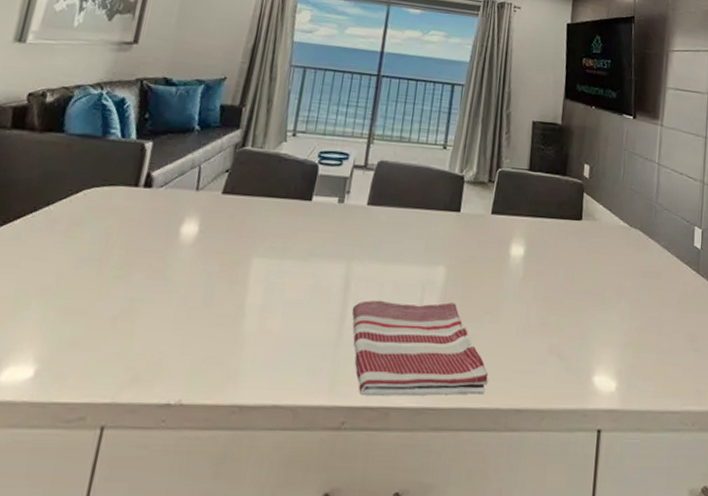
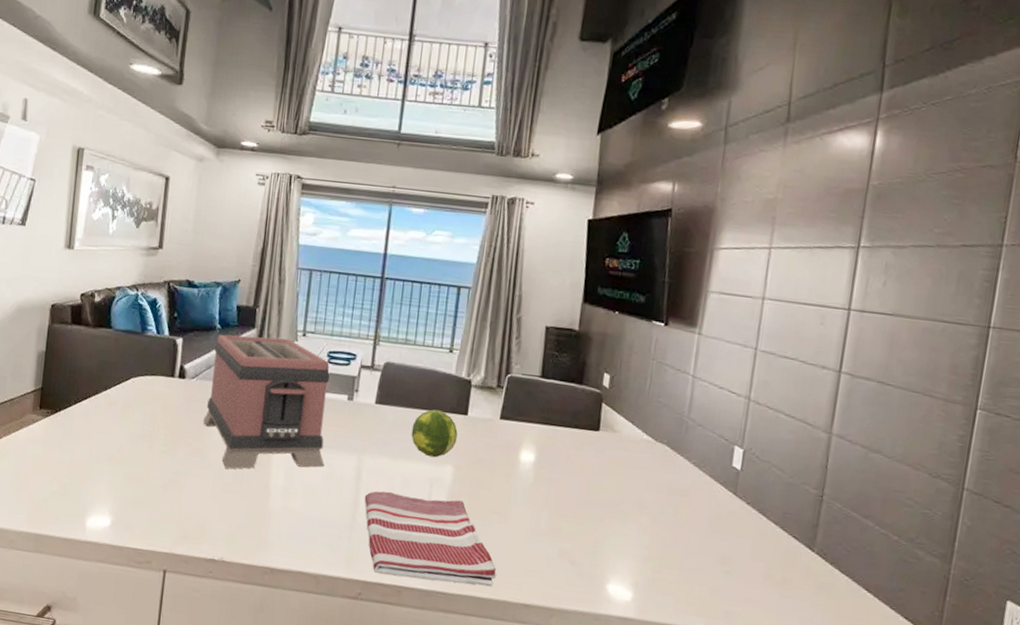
toaster: none [170,136,320,291] -> present [203,334,330,469]
fruit: none [403,208,451,259] -> present [411,409,458,458]

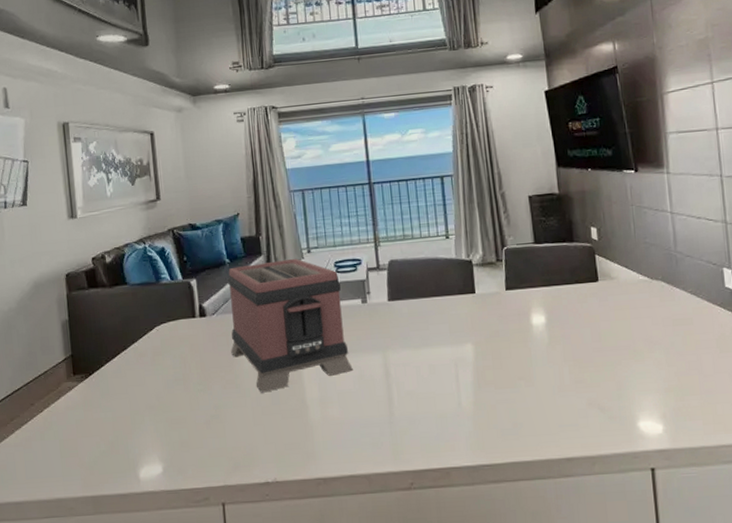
dish towel: present [364,491,497,587] -> none [396,374,536,461]
fruit: present [411,409,458,458] -> none [426,294,471,340]

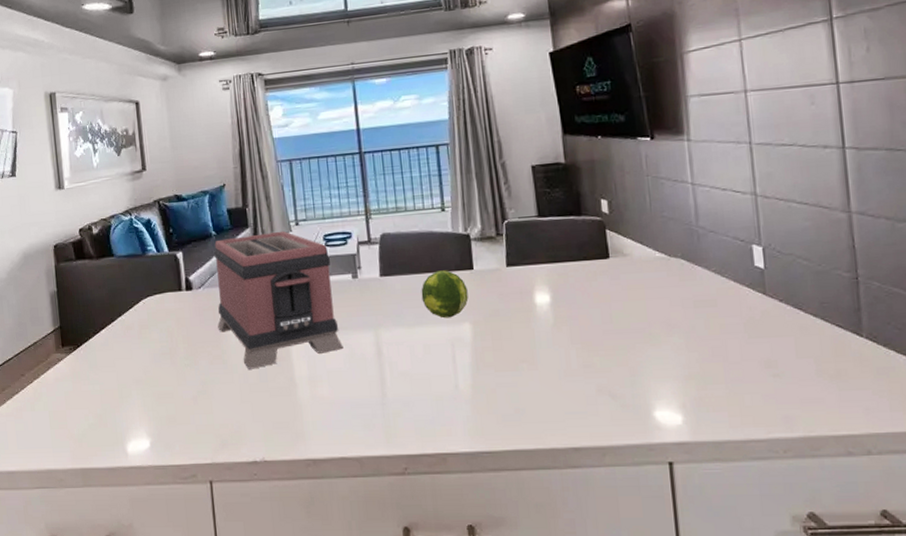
fruit: none [426,294,471,340] -> present [421,270,469,319]

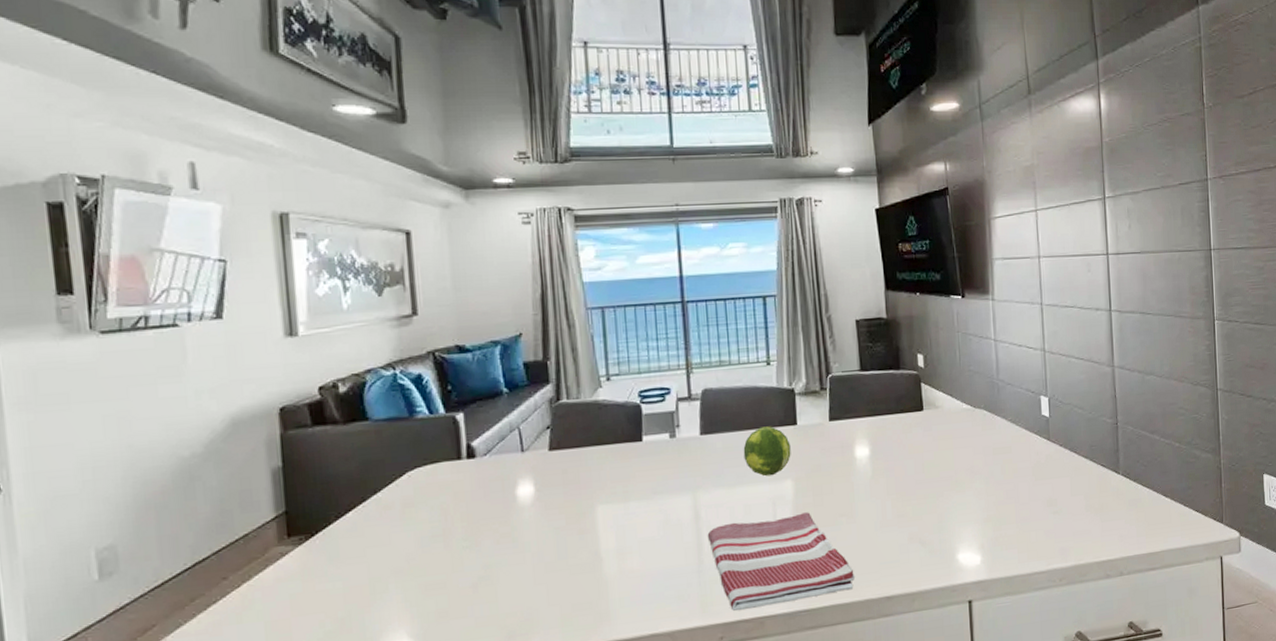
toaster: present [214,231,343,369] -> none [505,387,657,546]
dish towel: none [389,355,539,445] -> present [707,512,856,611]

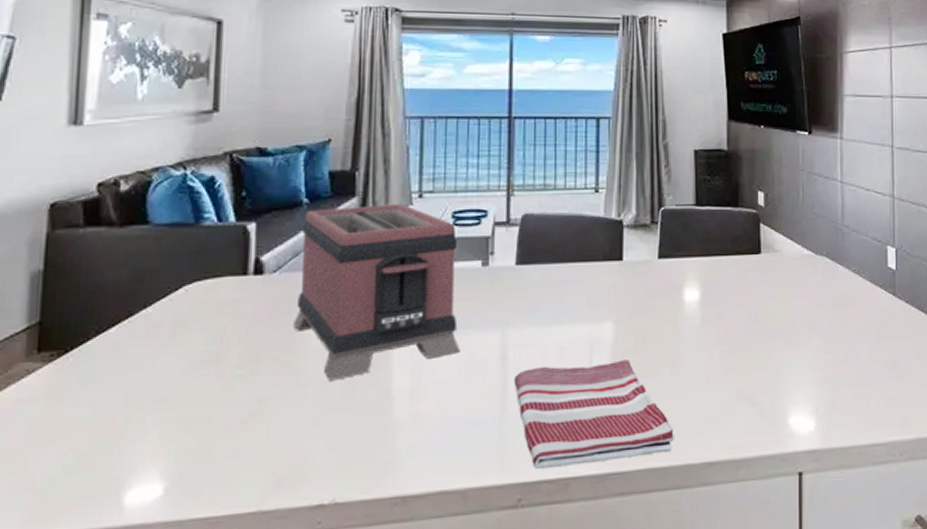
toaster: none [505,387,657,546] -> present [293,203,460,381]
fruit: present [743,426,791,477] -> none [561,260,614,316]

